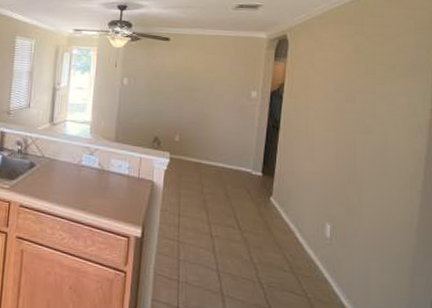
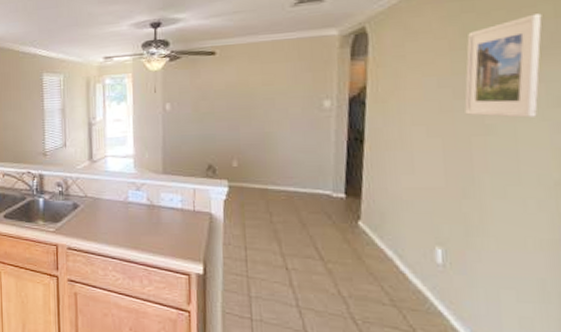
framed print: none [353,43,408,123] -> present [464,13,542,118]

